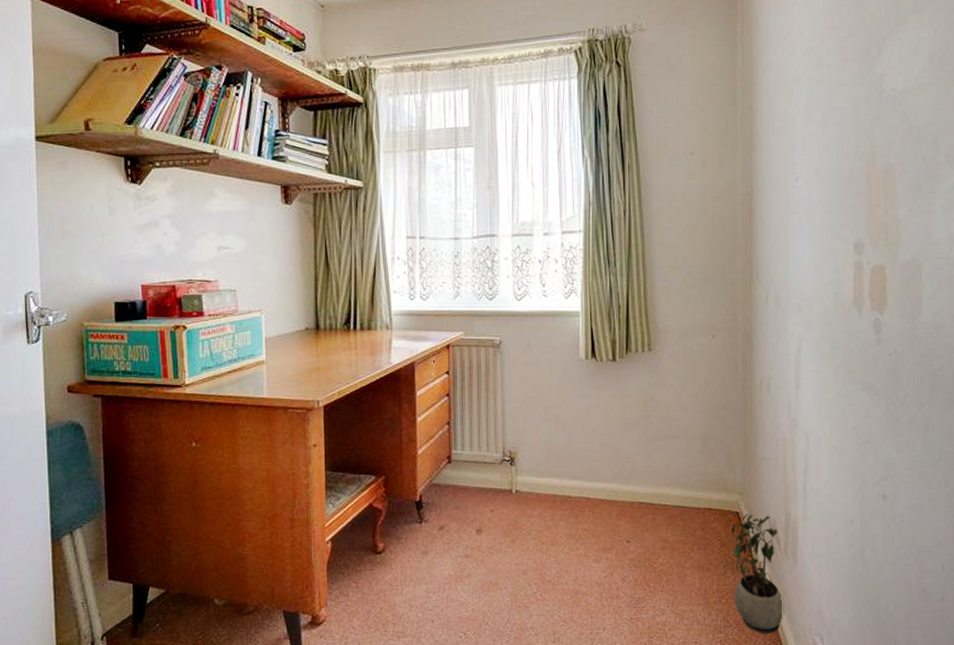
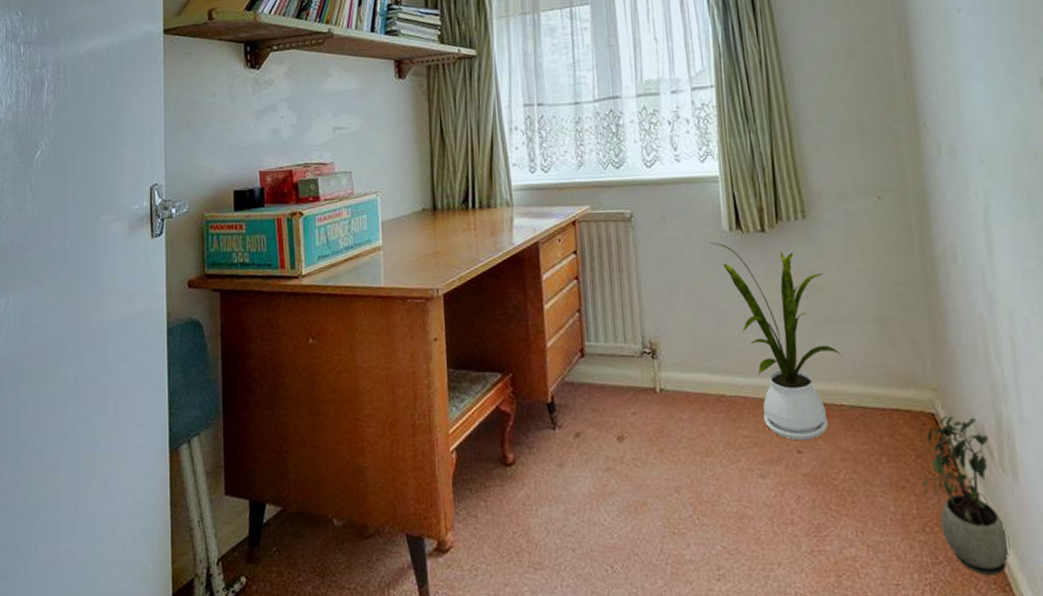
house plant: none [567,368,670,533] -> present [709,242,842,441]

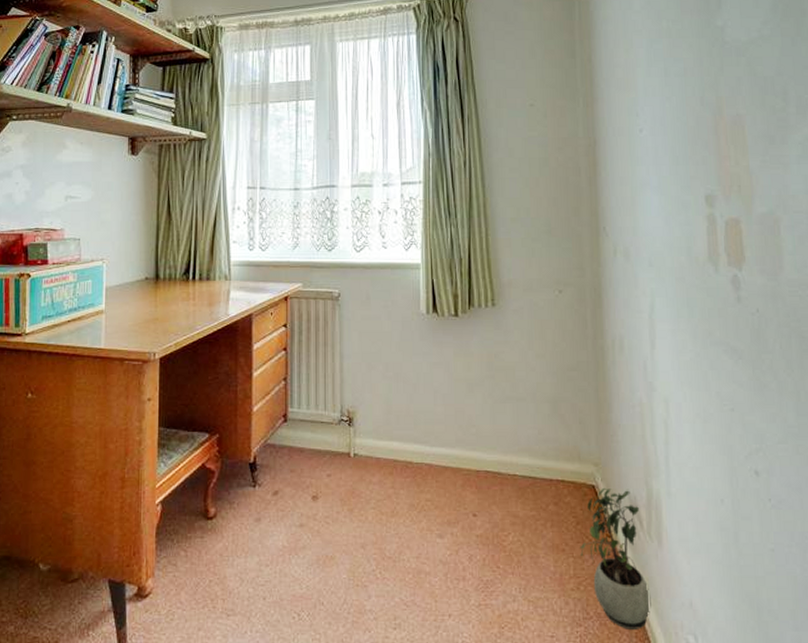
house plant: present [709,242,842,441] -> none [408,323,518,506]

